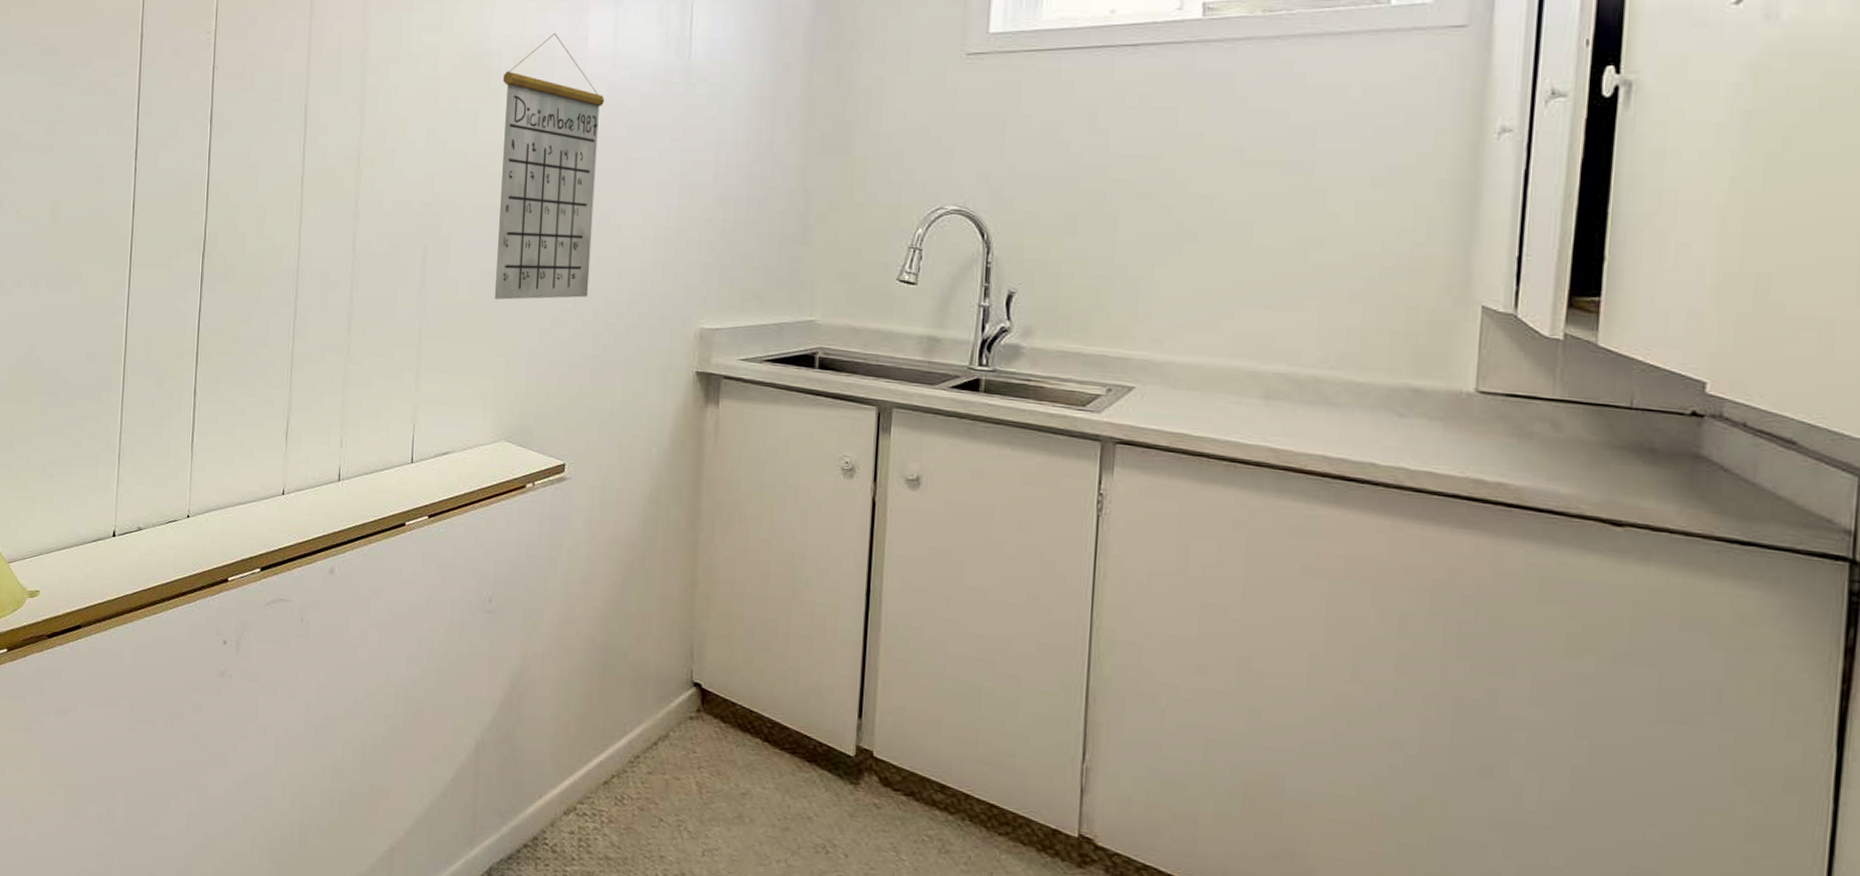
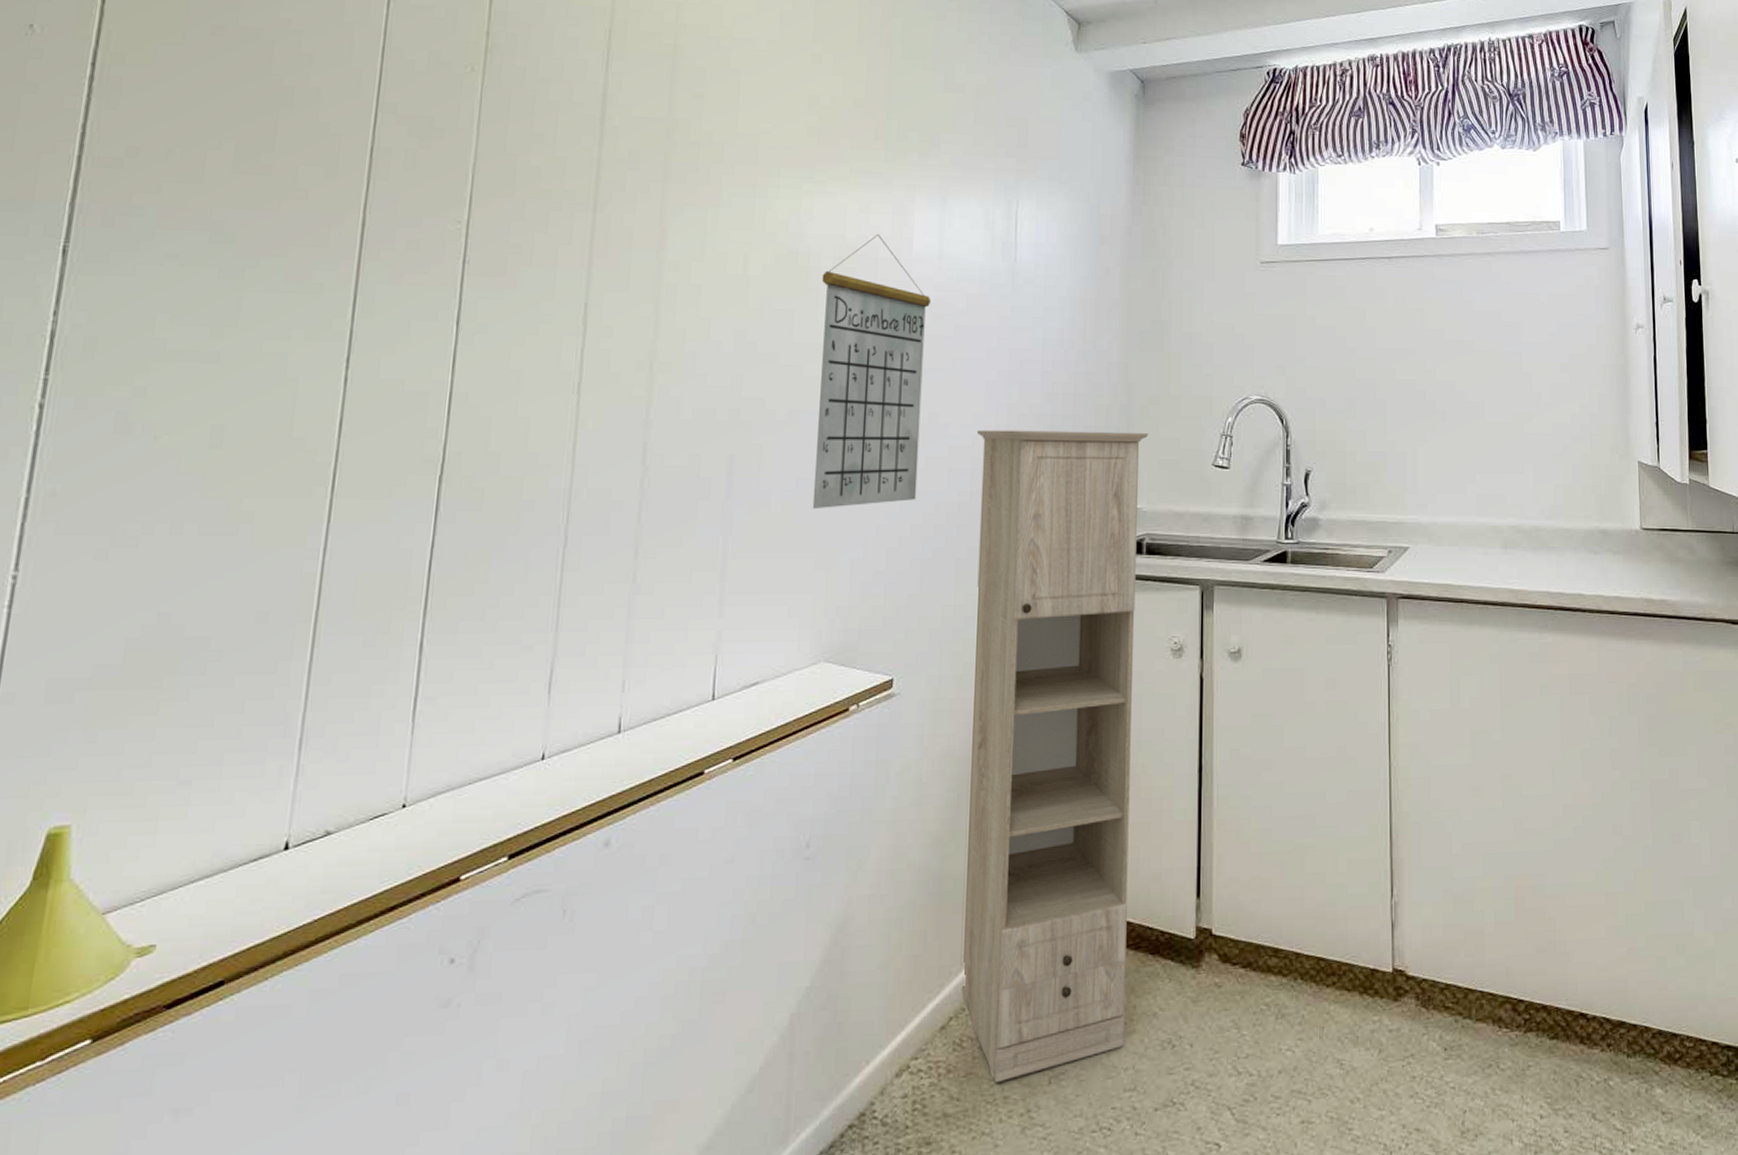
storage cabinet: none [623,231,826,843] -> present [960,429,1148,1083]

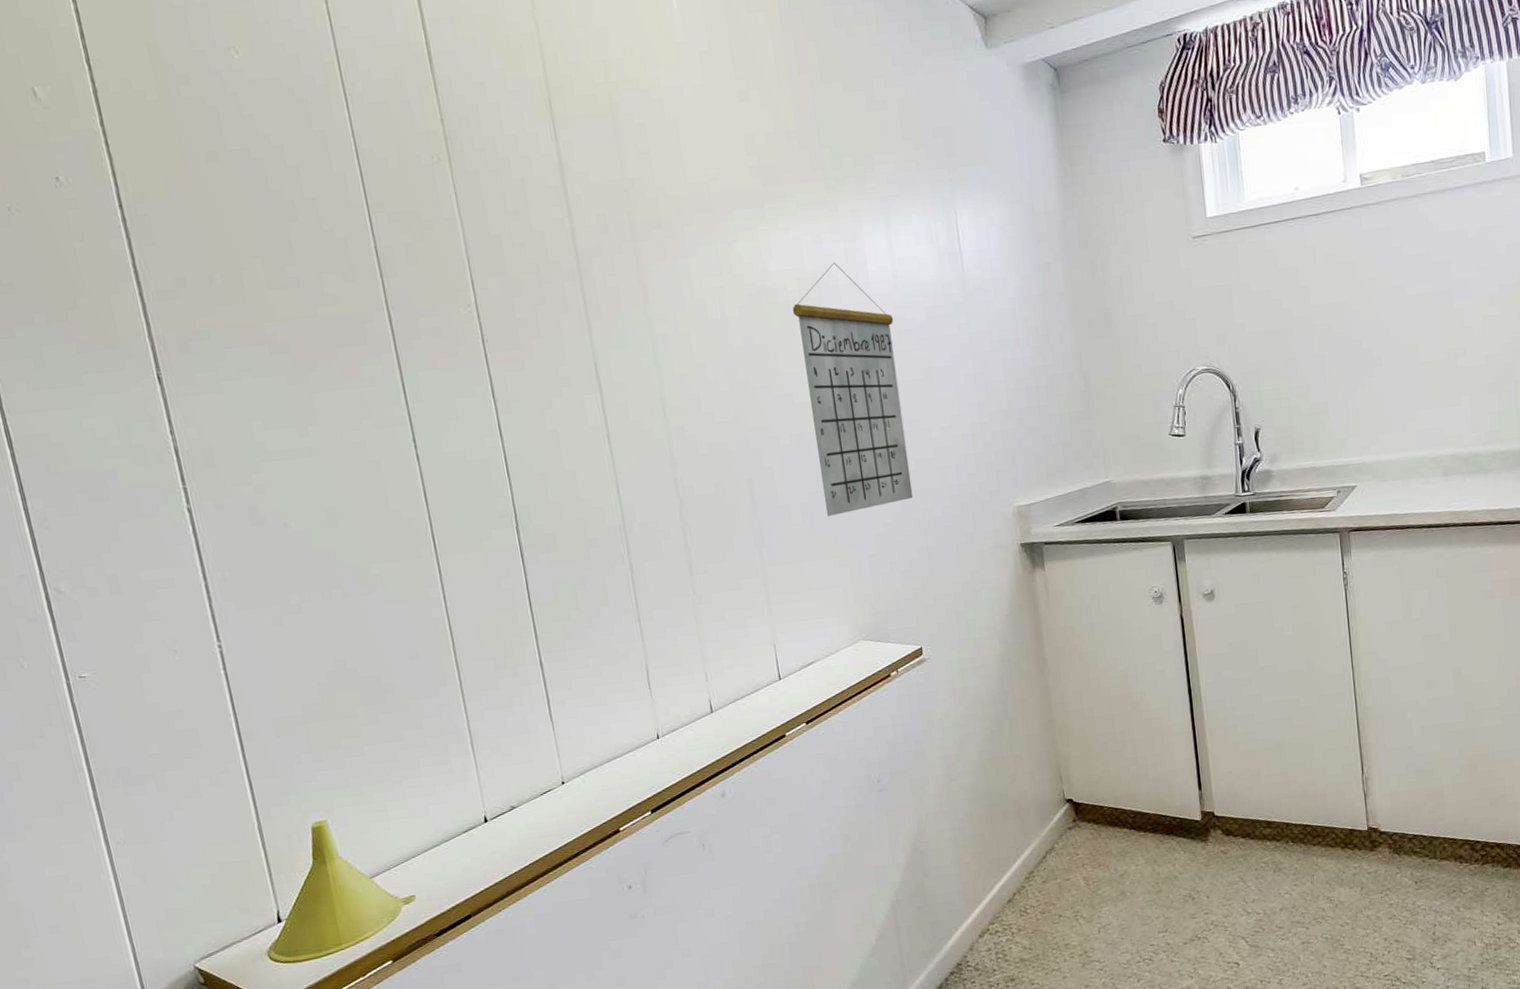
storage cabinet: present [960,429,1148,1083] -> none [955,413,1154,935]

